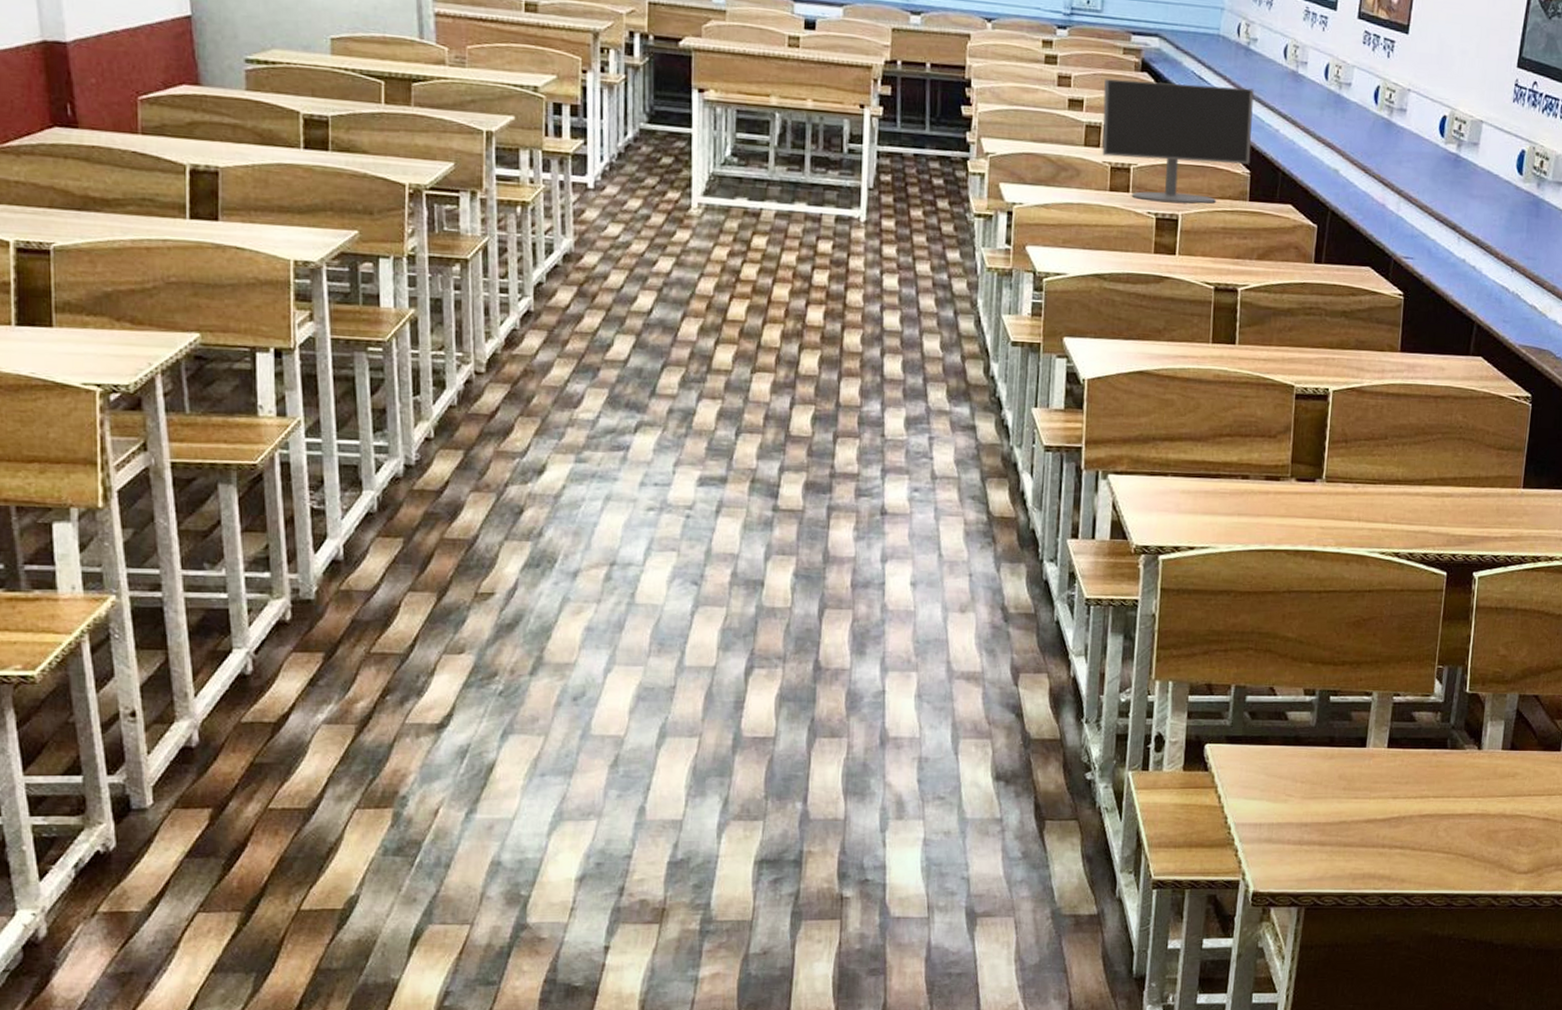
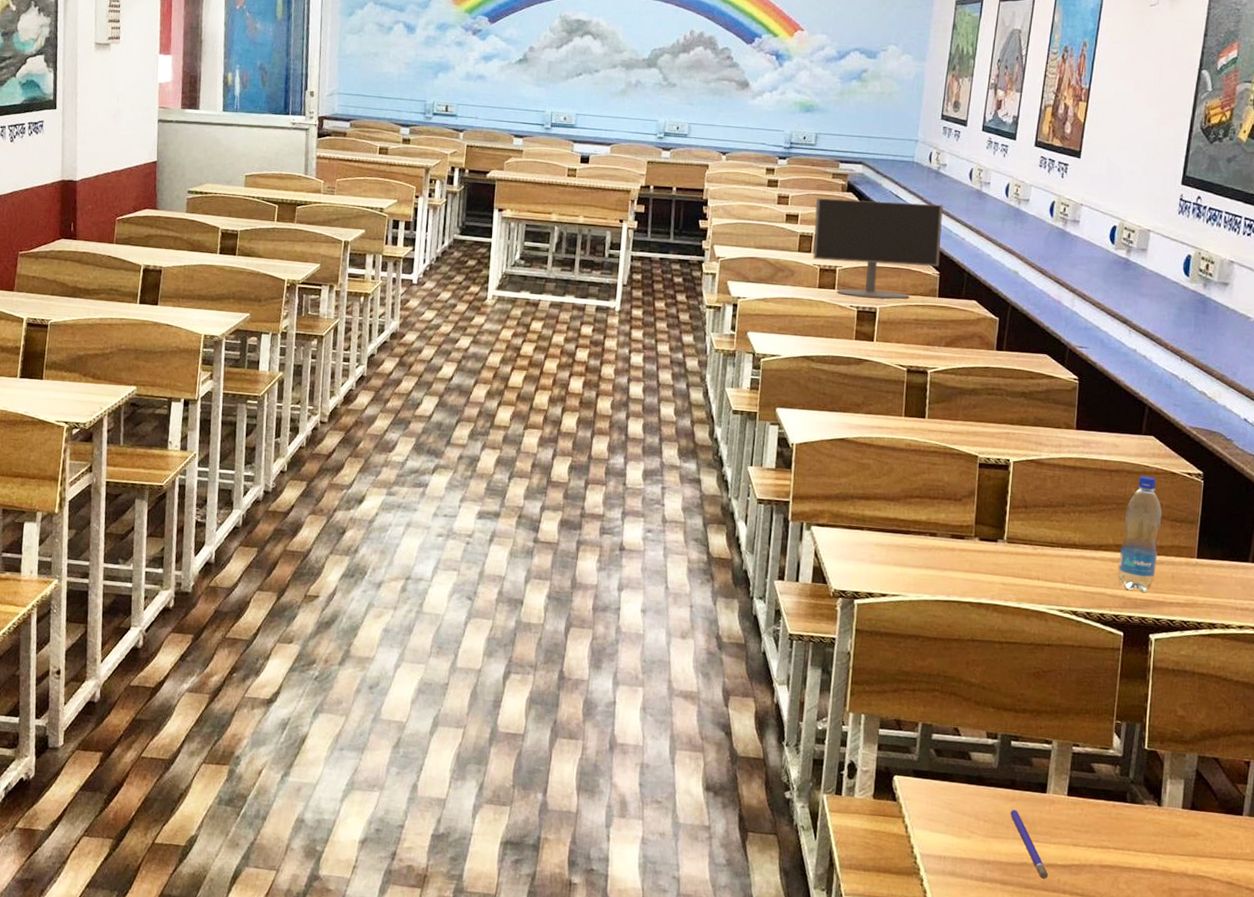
pencil: none [1328,767,1368,835] -> present [1010,809,1049,879]
bottle: none [1442,401,1489,528] -> present [1118,475,1163,592]

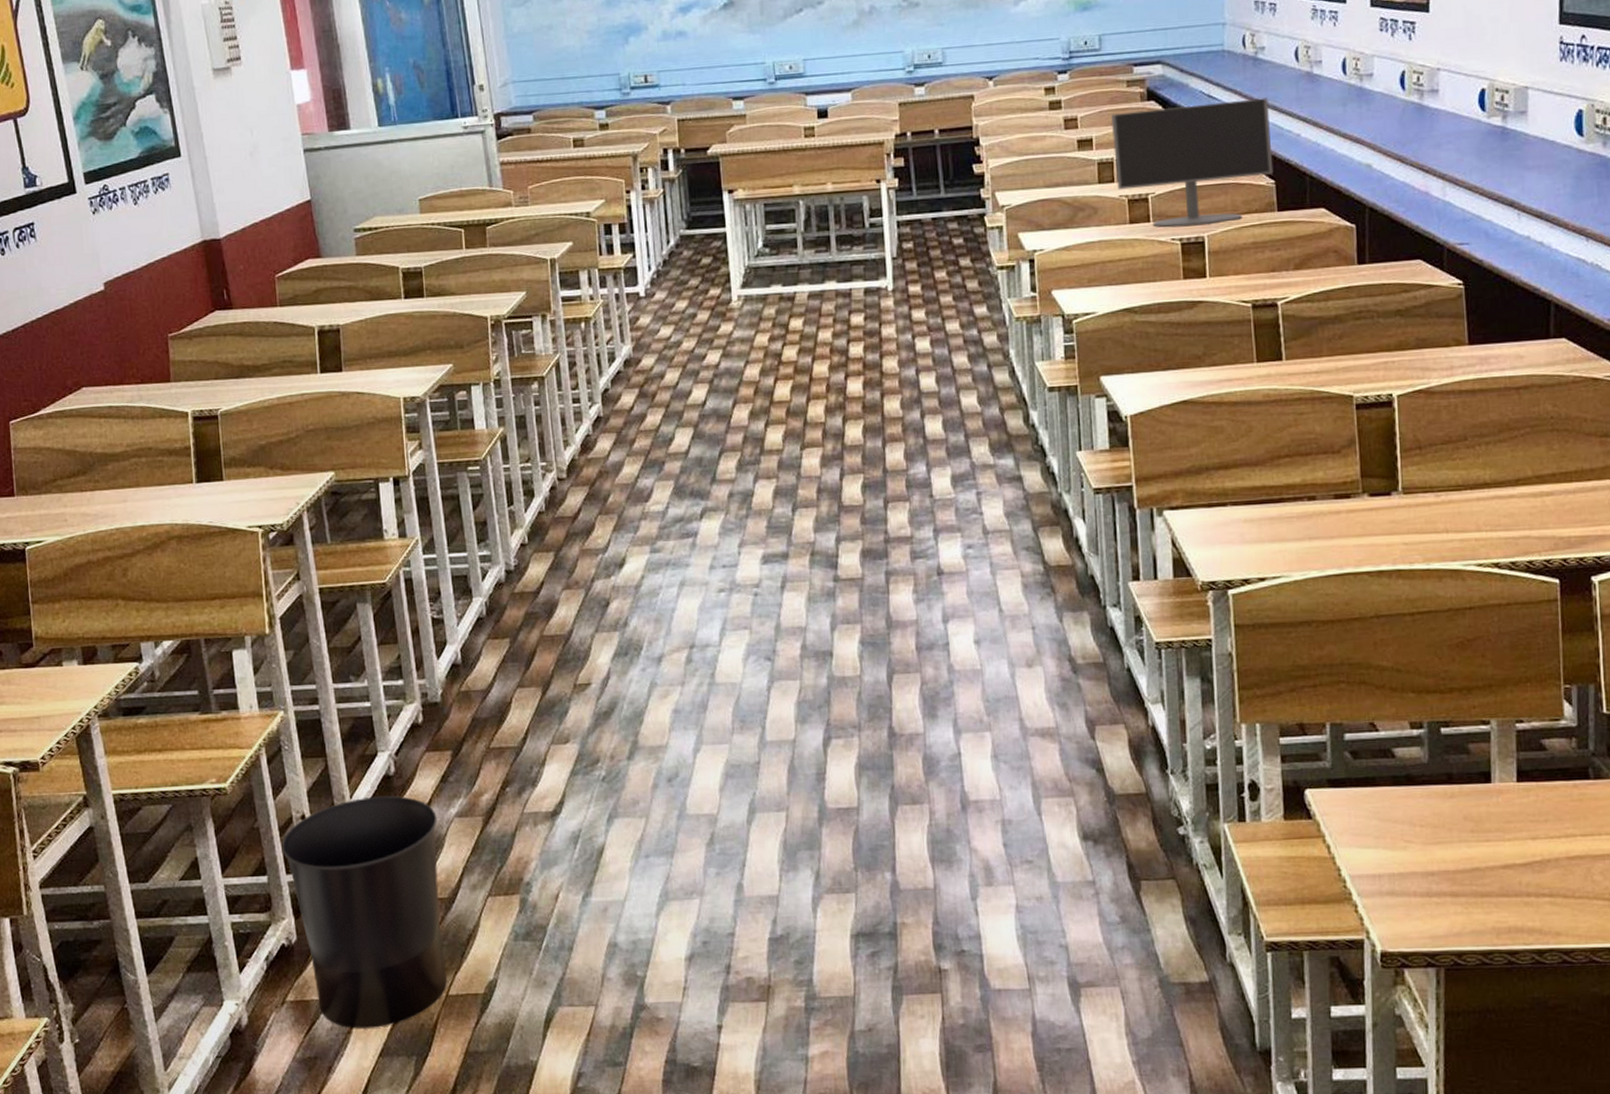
waste bin: none [35,663,171,862] -> present [281,795,447,1029]
pencil: present [1010,809,1049,879] -> none [1450,807,1507,883]
bottle: present [1118,475,1163,592] -> none [1541,387,1589,529]

